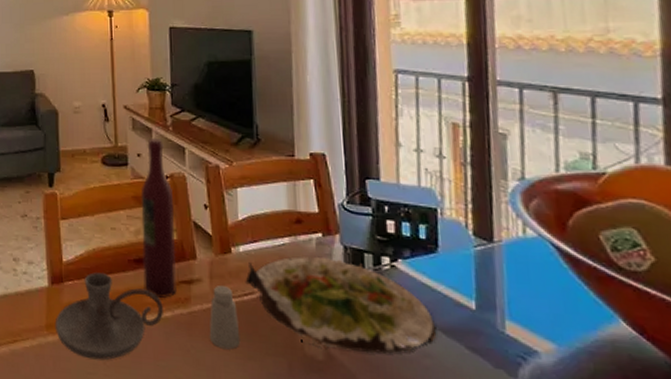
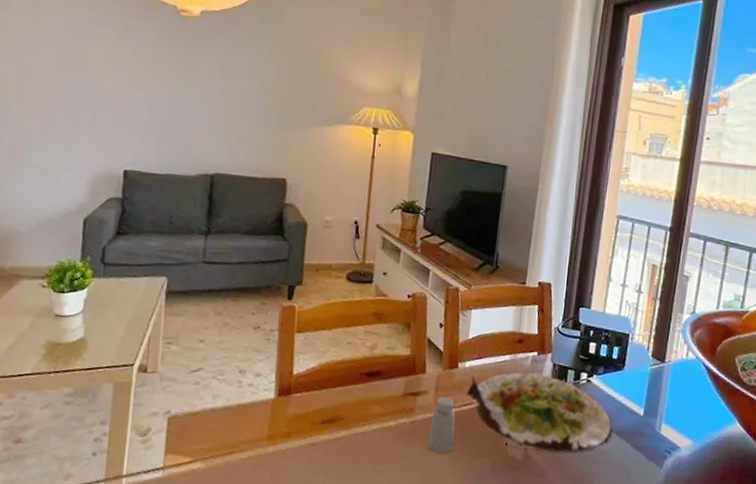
candle holder: present [55,272,163,360] -> none [276,385,388,468]
wine bottle: present [140,139,177,298] -> none [372,258,412,409]

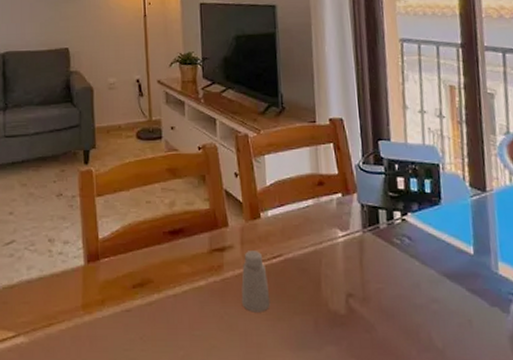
salad plate: present [466,372,613,453] -> none [273,217,442,304]

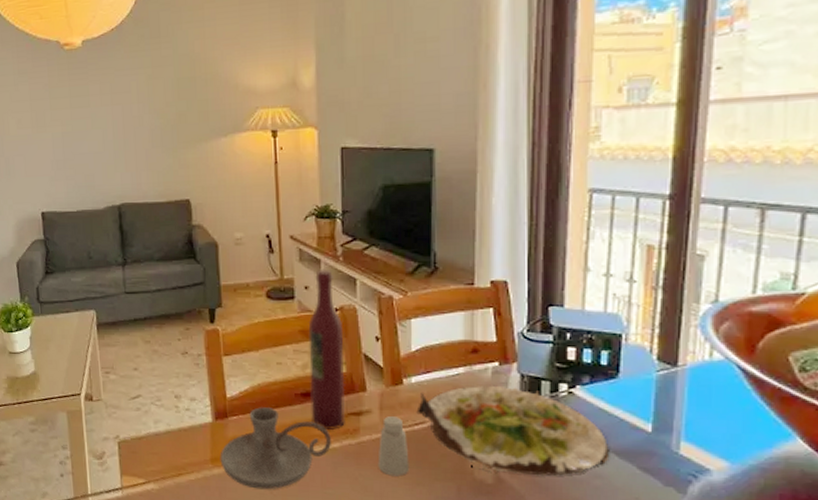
candle holder: none [91,247,198,335] -> present [220,407,331,490]
wine bottle: none [174,111,210,267] -> present [308,270,346,430]
salad plate: none [273,217,442,304] -> present [416,386,610,476]

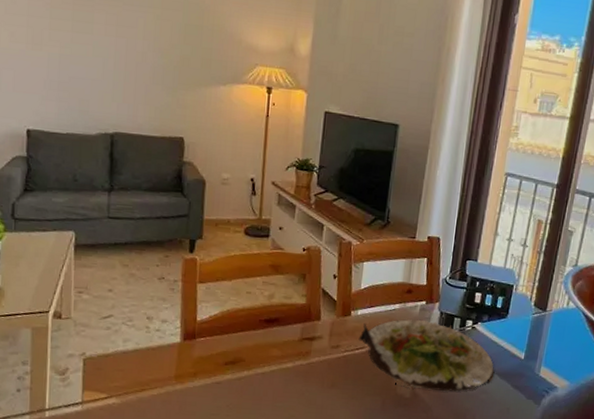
candle holder: present [220,407,331,490] -> none [183,330,286,404]
wine bottle: present [308,270,346,430] -> none [271,214,308,352]
saltshaker: present [377,416,410,477] -> none [322,342,349,392]

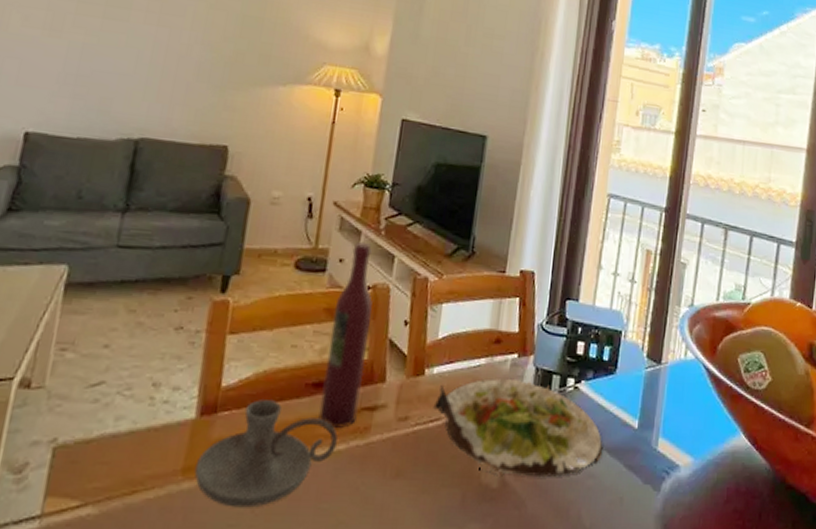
candle holder: none [183,330,286,404] -> present [194,399,338,508]
wine bottle: none [271,214,308,352] -> present [318,242,373,428]

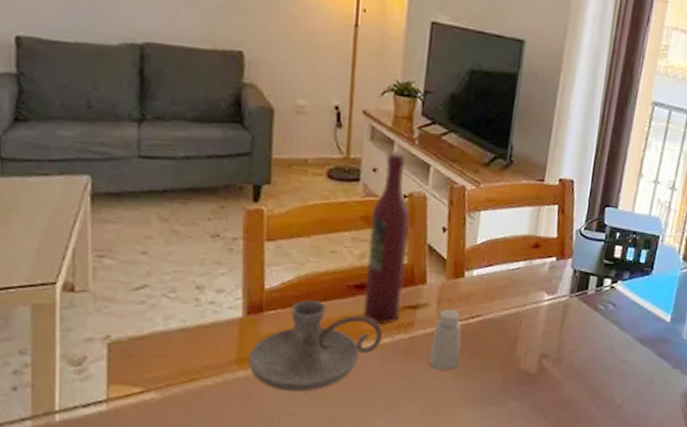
saltshaker: none [383,412,419,484] -> present [428,310,461,370]
salad plate: present [433,378,603,478] -> none [474,280,637,364]

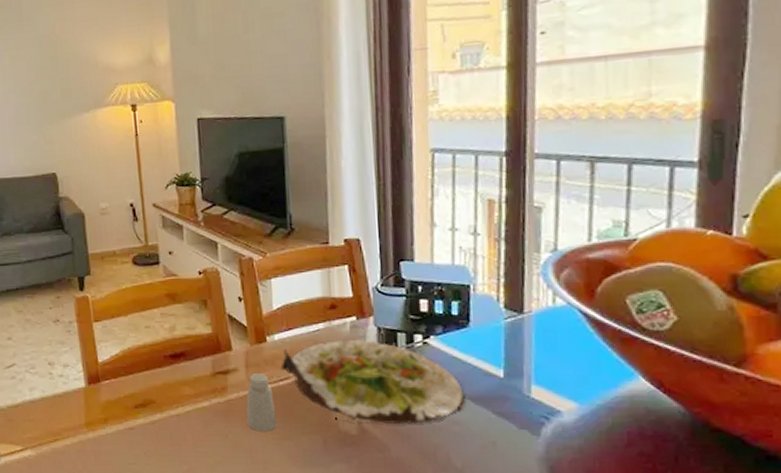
candle holder: present [247,300,382,392] -> none [94,370,201,451]
wine bottle: present [363,152,410,324] -> none [173,235,213,389]
salad plate: none [474,280,637,364] -> present [280,340,466,425]

